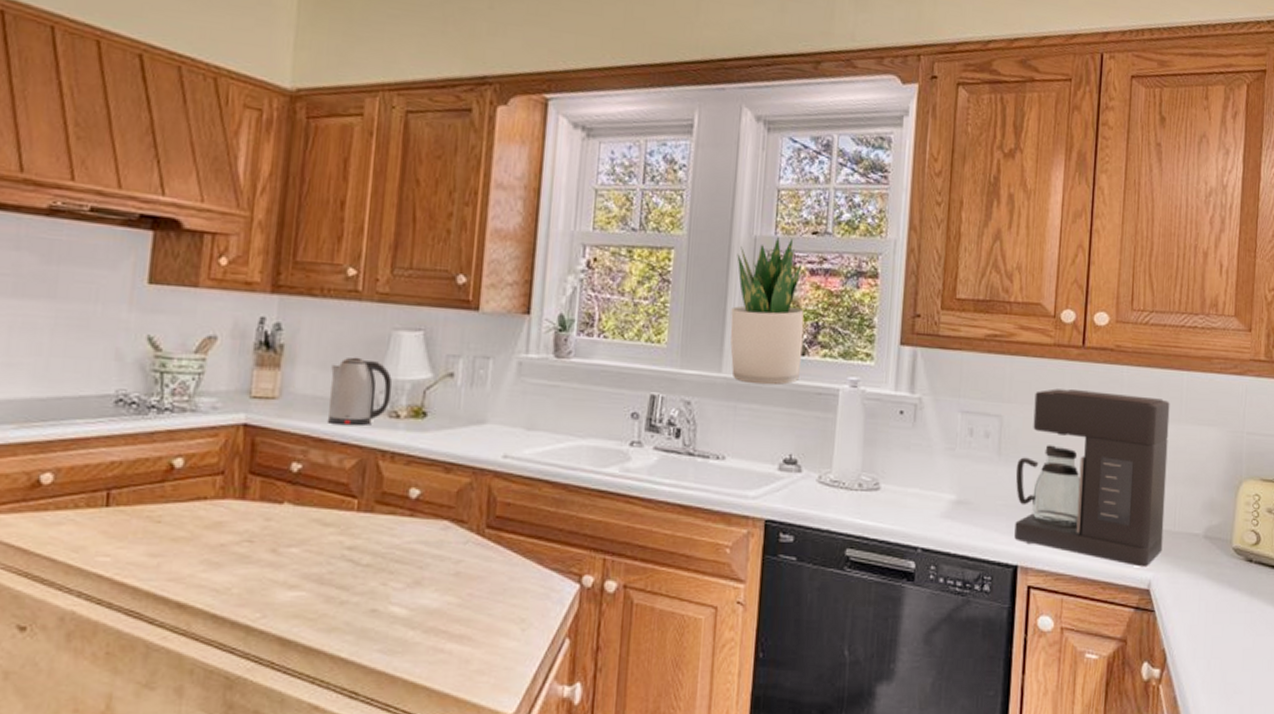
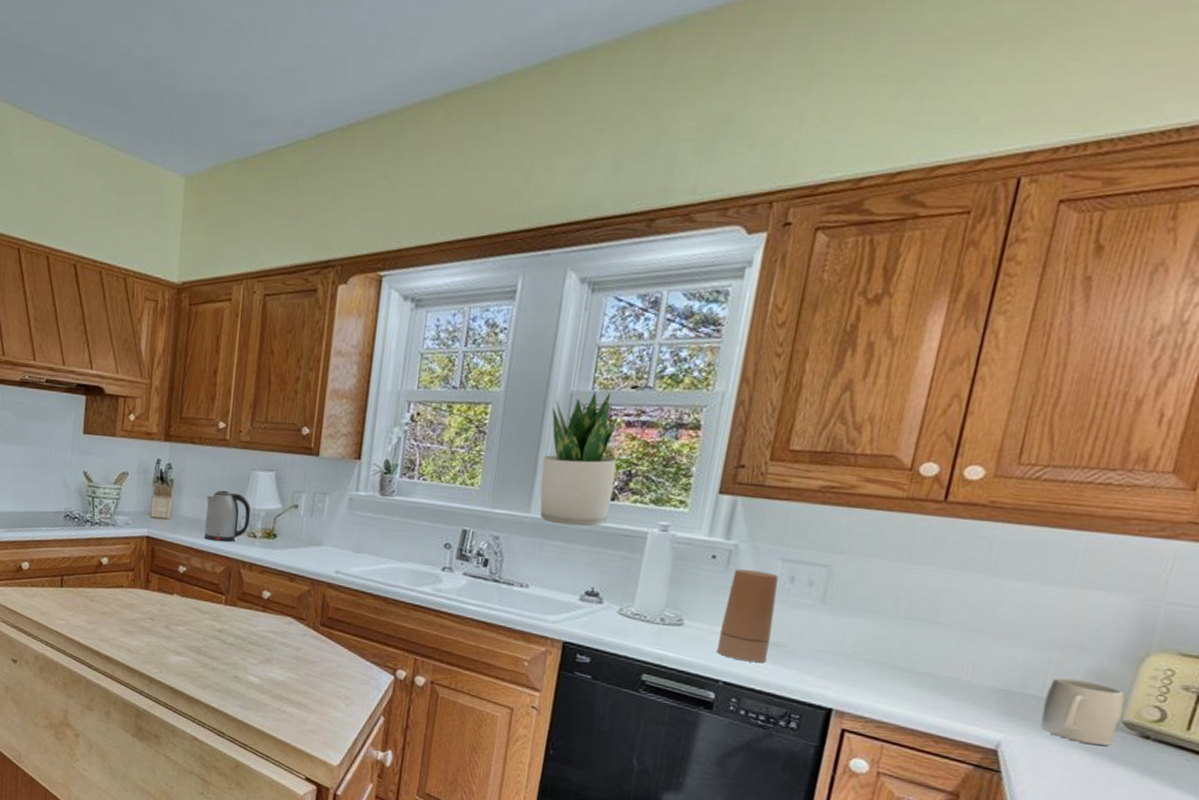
canister: none [912,424,960,524] -> present [716,569,778,663]
coffee maker: present [1014,388,1170,568] -> none [831,542,1058,729]
mug: none [1176,510,1232,574] -> present [1039,676,1125,746]

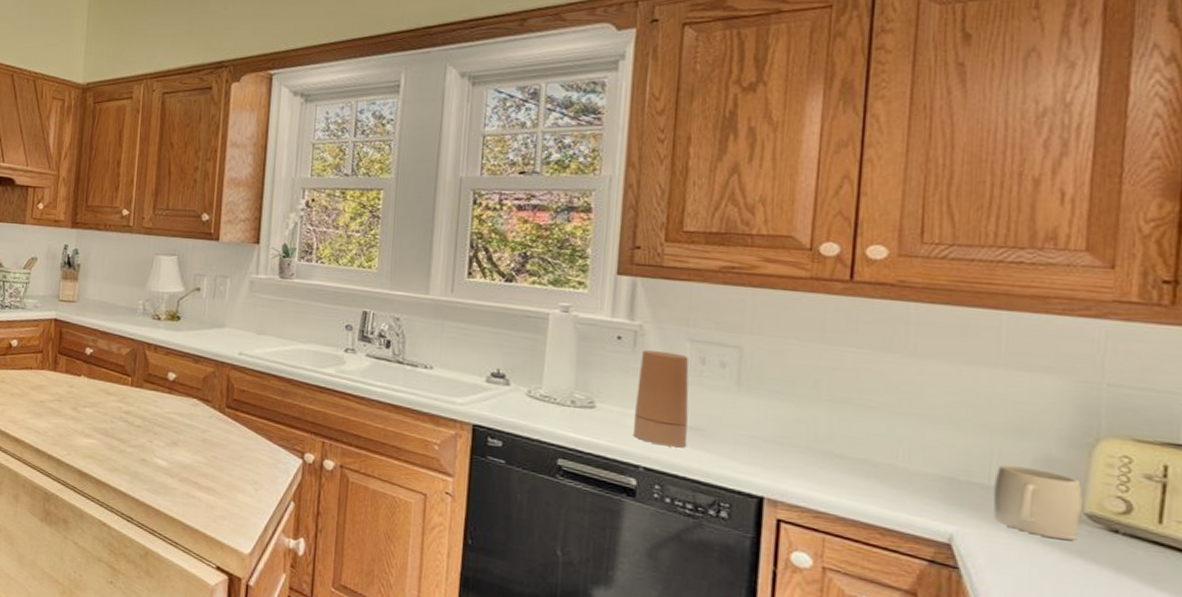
kettle: present [204,490,251,542] -> none [109,274,155,325]
planter: present [539,392,621,526] -> none [437,177,512,308]

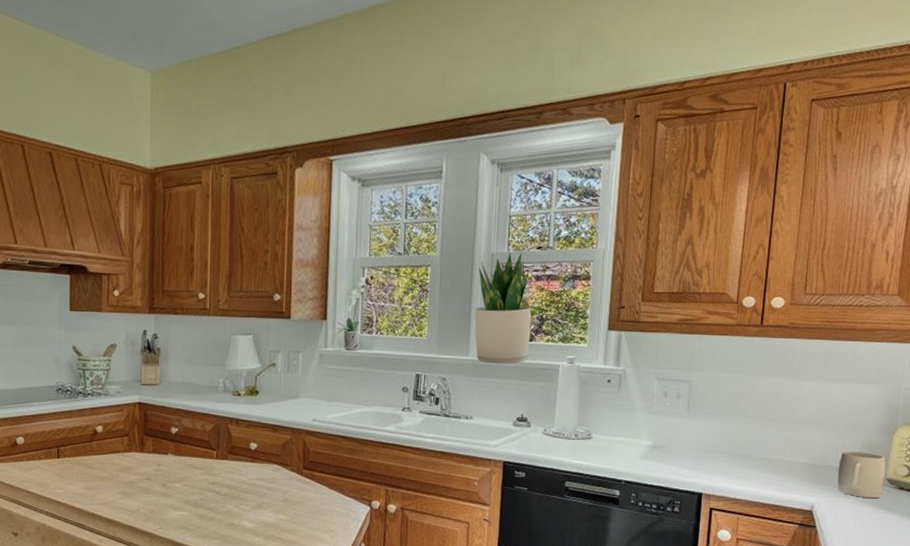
planter: none [437,177,512,308] -> present [474,253,532,364]
canister: present [632,350,689,448] -> none [617,389,656,463]

